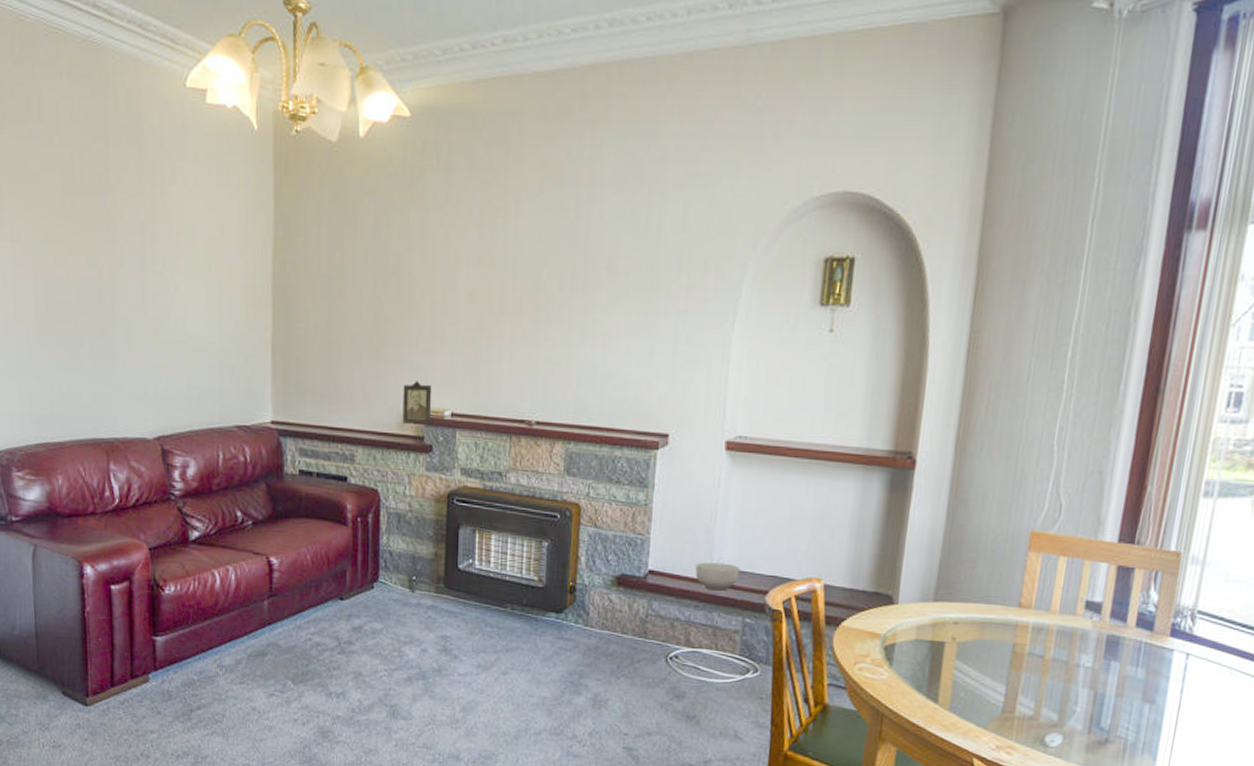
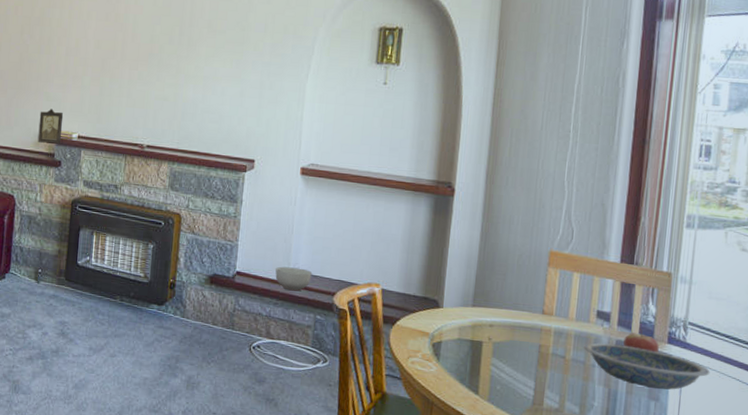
ceramic bowl: none [1066,638,1220,691] -> present [583,342,710,390]
fruit: none [1115,618,1160,647] -> present [622,327,659,352]

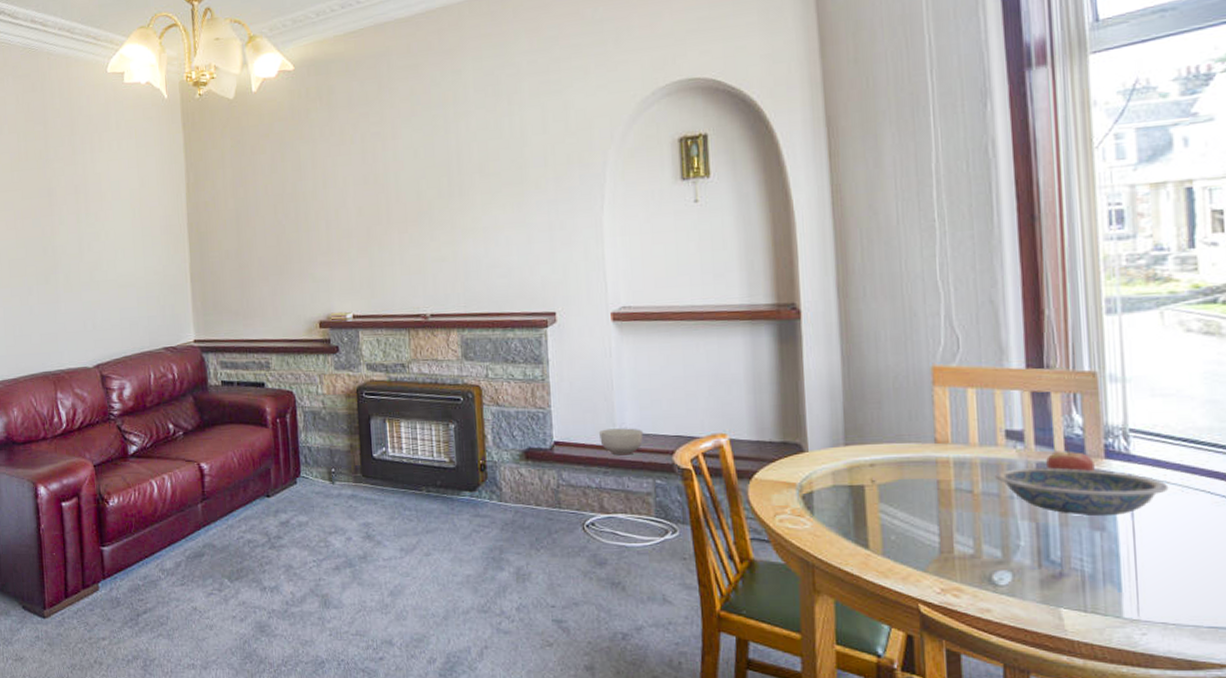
photo frame: present [37,108,64,144] -> none [307,290,338,329]

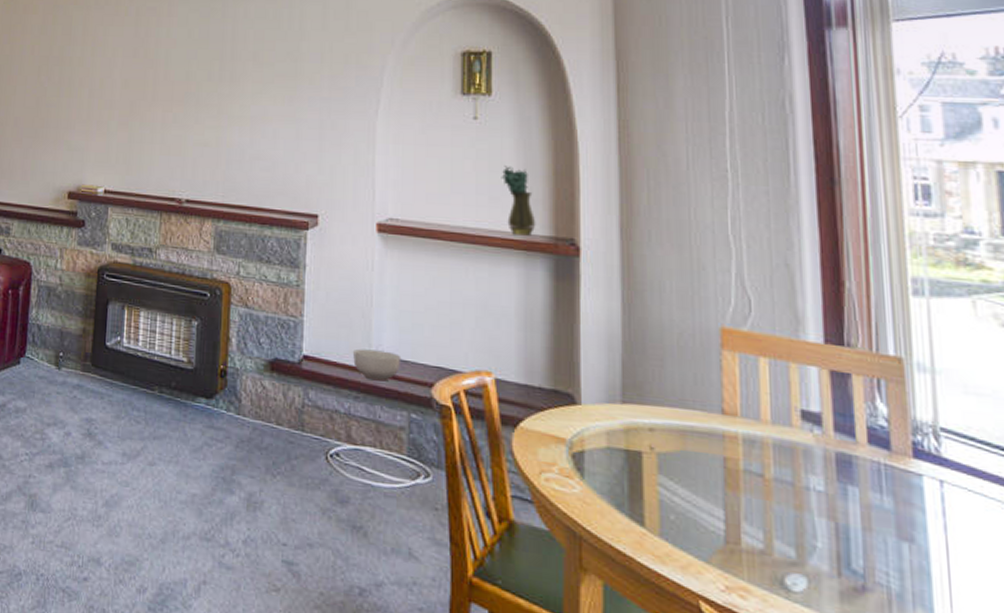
vase: none [723,243,759,308] -> present [501,166,536,237]
ceramic bowl: present [994,467,1169,517] -> none [787,454,987,527]
fruit: present [1045,443,1095,471] -> none [845,434,902,470]

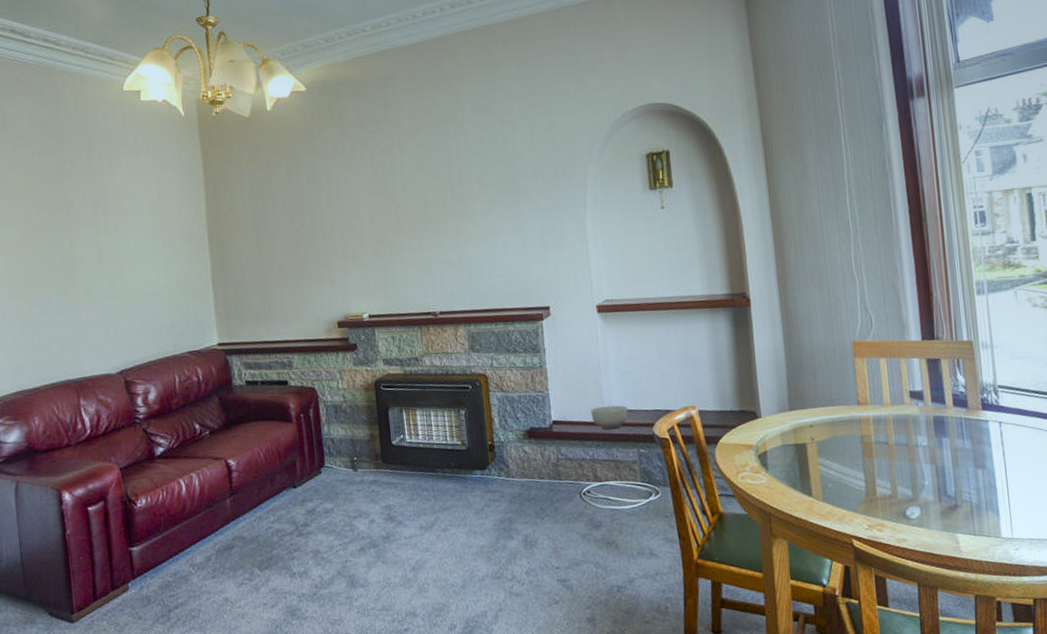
vase: present [501,166,536,237] -> none [687,243,717,298]

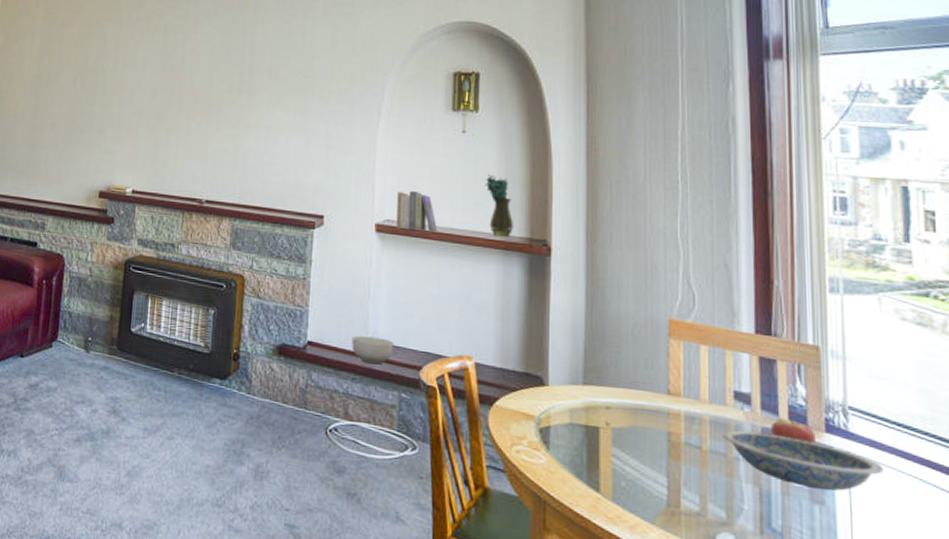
books: none [612,269,652,307] -> present [396,190,438,233]
vase: none [687,243,717,298] -> present [485,175,514,238]
ceramic bowl: none [903,419,1028,457] -> present [721,429,884,491]
fruit: none [939,399,975,421] -> present [770,412,816,443]

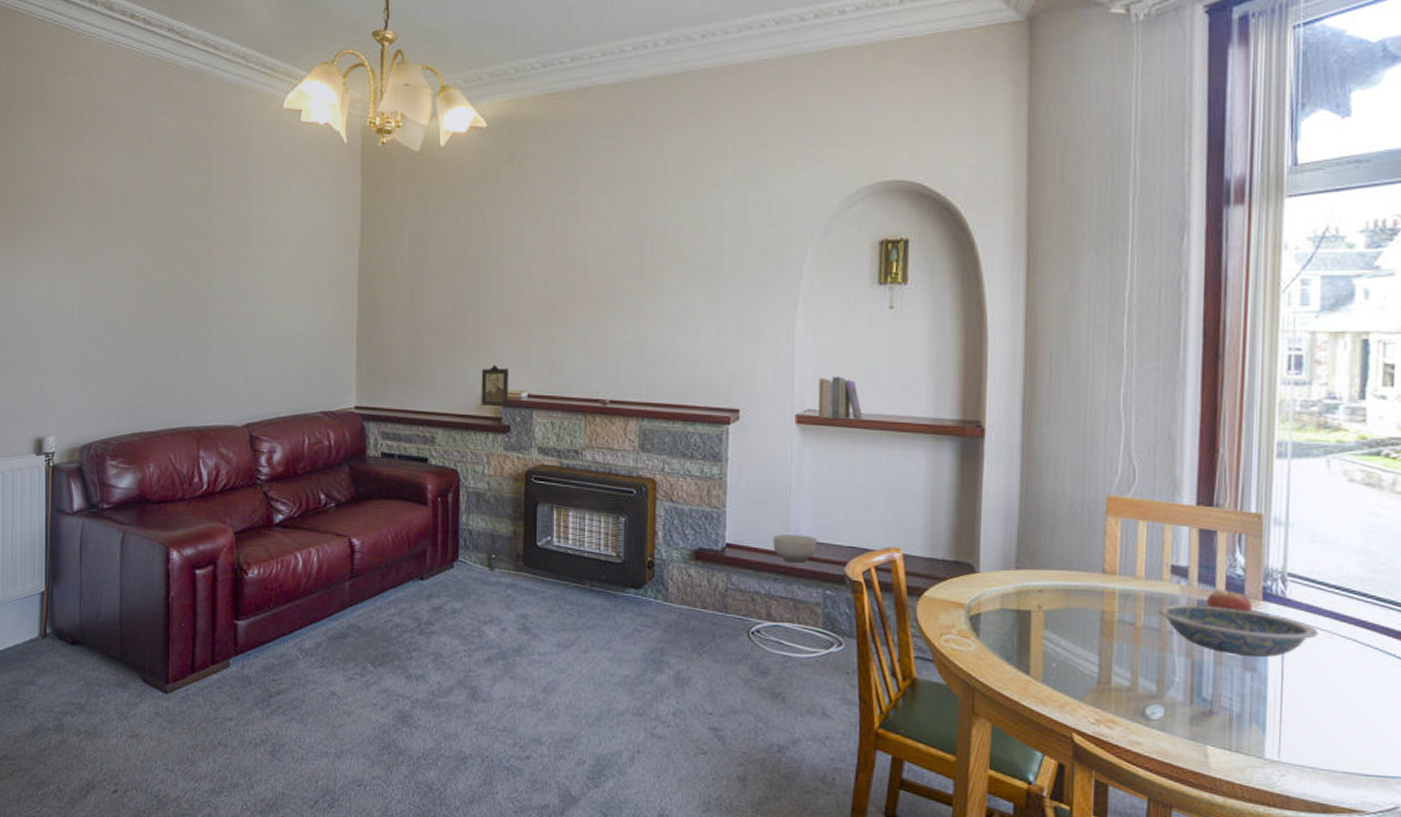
photo frame: none [89,162,117,200] -> present [481,365,512,406]
vase: present [485,175,514,238] -> none [914,354,946,422]

